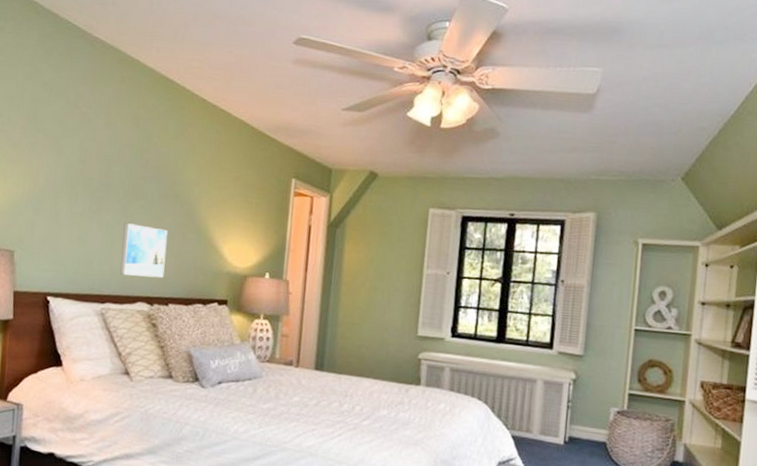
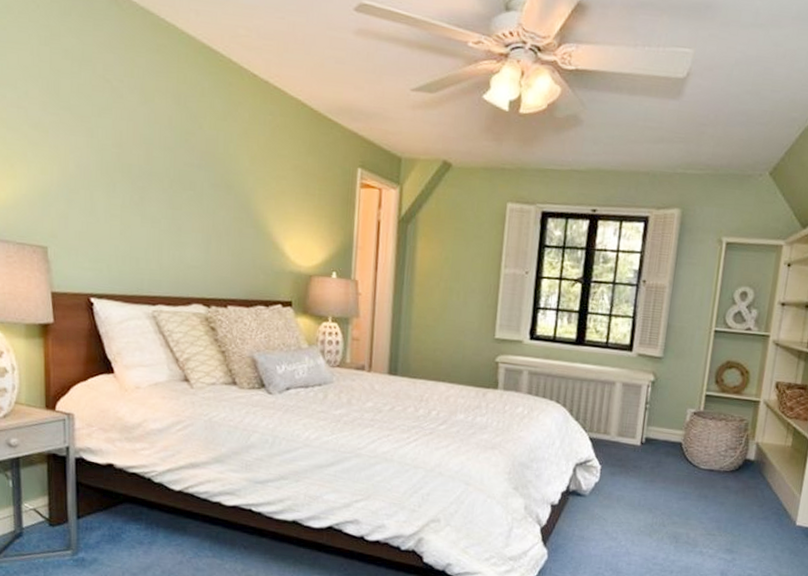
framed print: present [120,223,168,278] -> none [171,216,222,278]

